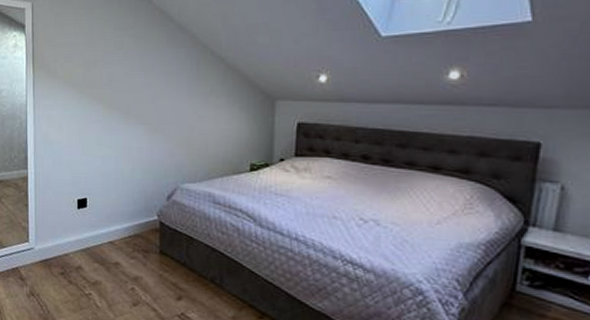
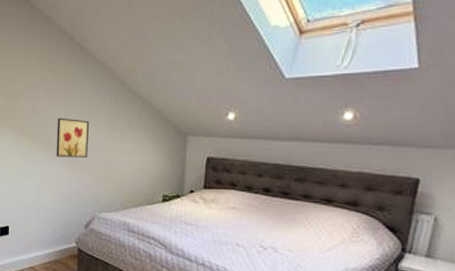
wall art: none [135,84,171,125] -> present [56,117,90,158]

